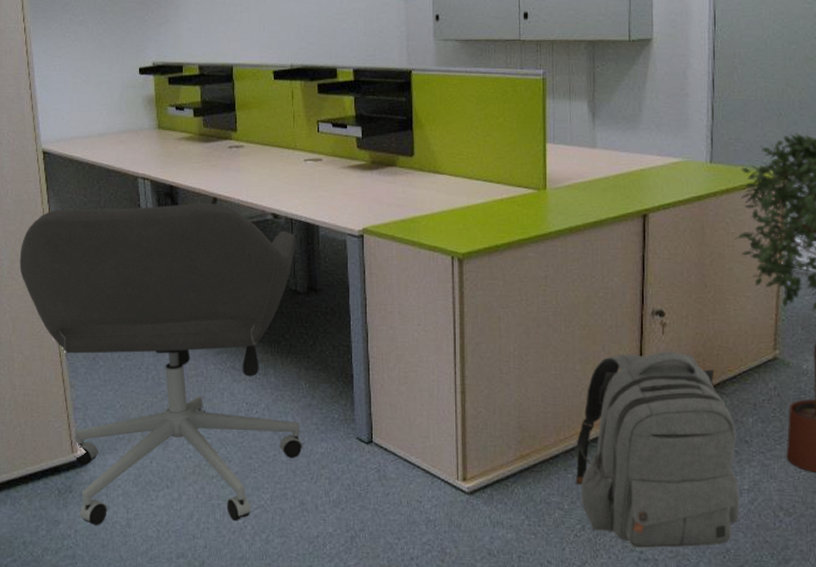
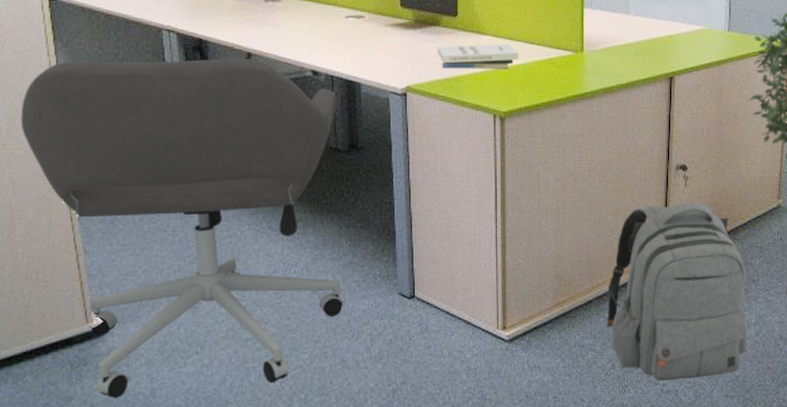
books: none [393,183,477,210] -> present [437,44,518,69]

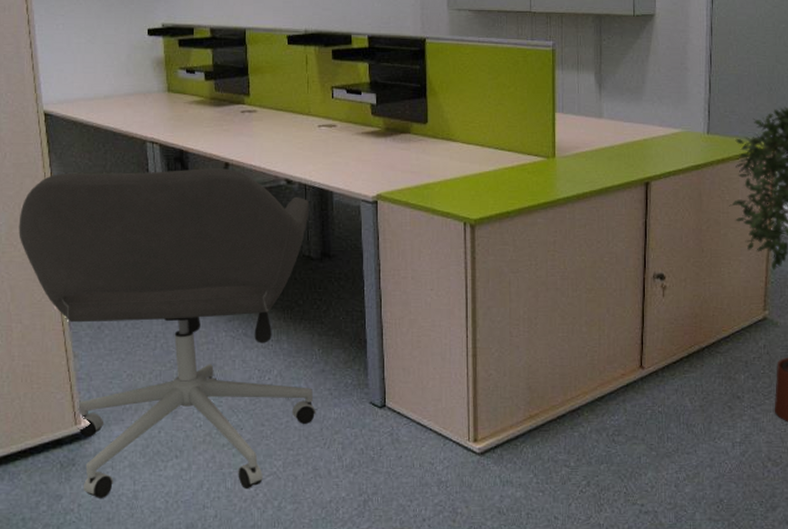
books: present [437,44,518,69] -> none [407,150,489,176]
backpack: present [606,202,748,381] -> none [581,313,732,501]

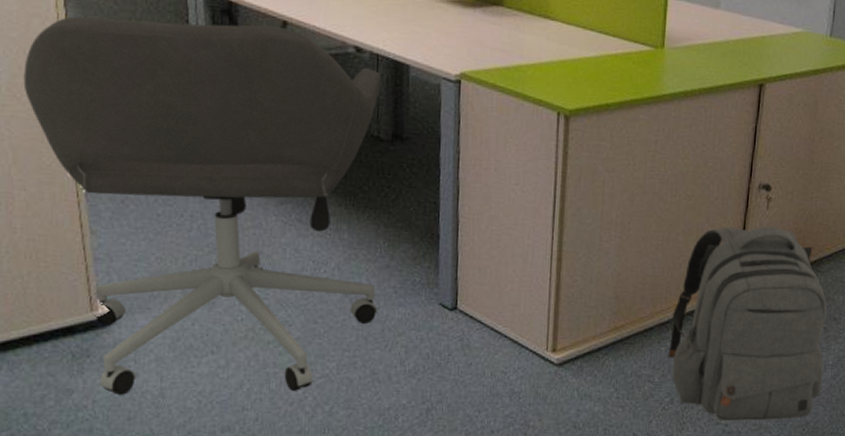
backpack: none [581,313,732,501] -> present [667,226,827,421]

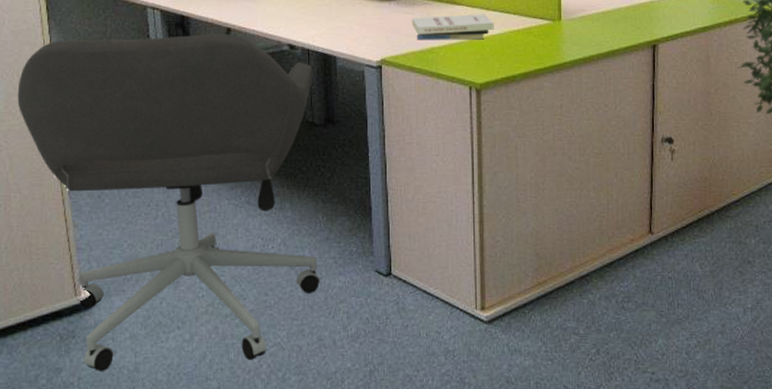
books: none [497,29,590,61] -> present [411,14,494,40]
backpack: present [667,226,827,421] -> none [590,177,744,369]

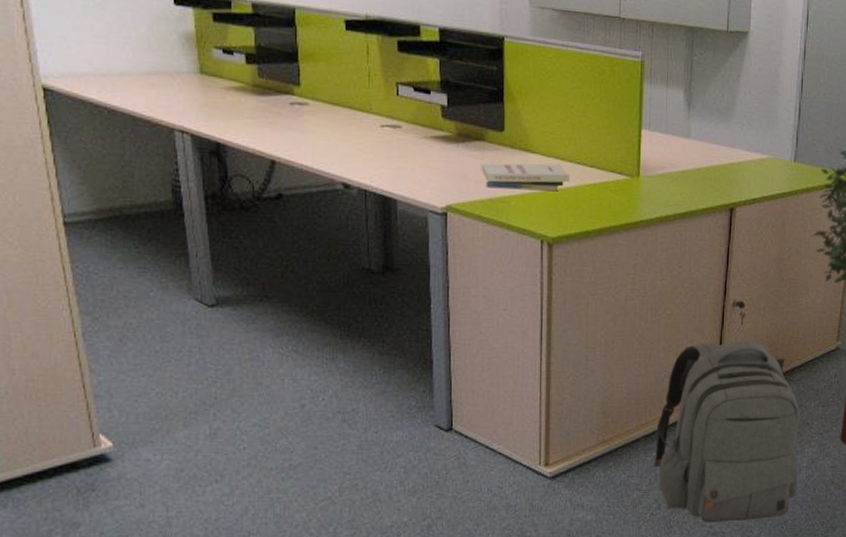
office chair: present [17,34,321,371] -> none [14,161,376,526]
backpack: none [590,177,744,369] -> present [654,340,800,523]

